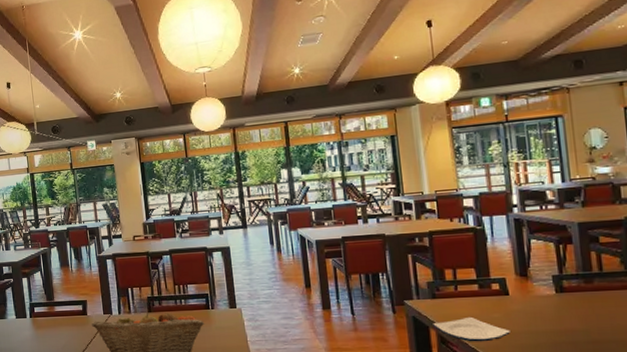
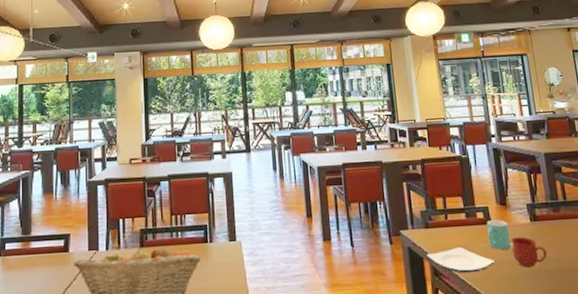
mug: none [503,291,531,321] -> present [486,220,511,250]
mug: none [531,308,574,338] -> present [511,236,547,268]

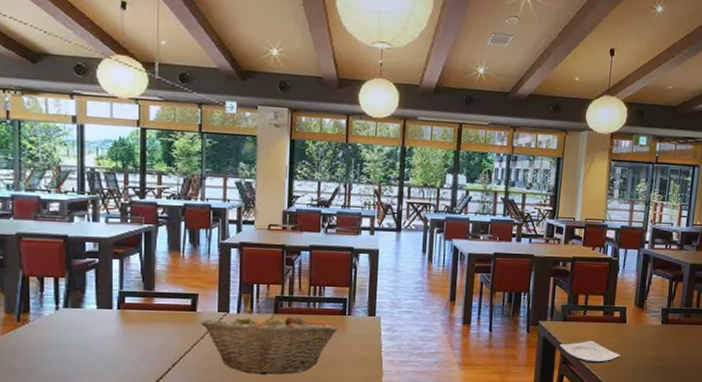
mug: present [486,220,511,250] -> none [619,319,641,347]
mug: present [511,236,547,268] -> none [638,336,669,363]

